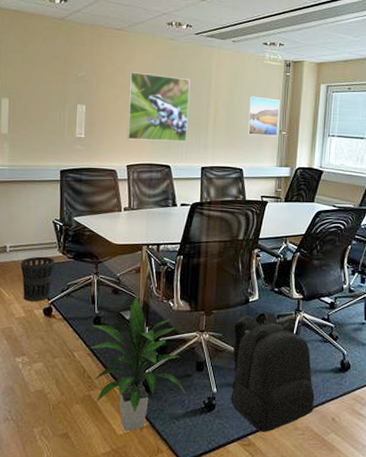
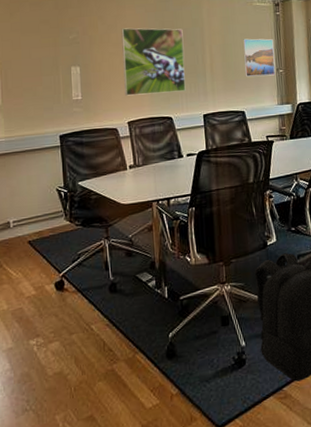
wastebasket: present [20,256,54,301] -> none [26,227,62,277]
indoor plant: present [90,297,186,432] -> none [108,257,214,404]

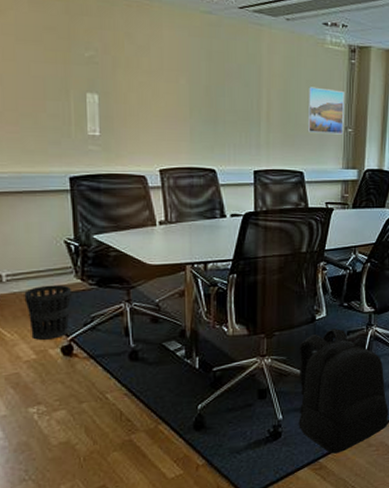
wastebasket: none [26,227,62,277] -> present [24,284,71,340]
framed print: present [121,28,186,96] -> none [155,52,236,141]

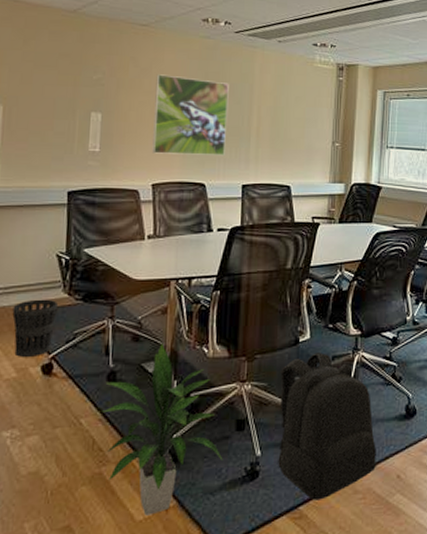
indoor plant: none [127,324,247,474] -> present [102,344,223,516]
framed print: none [155,52,236,141] -> present [152,74,229,156]
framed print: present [307,87,345,135] -> none [295,103,333,149]

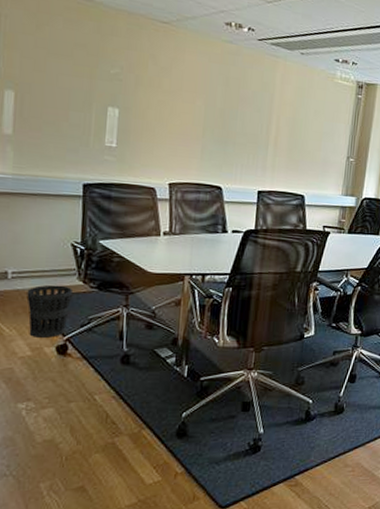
indoor plant: present [102,344,223,516] -> none [116,333,229,480]
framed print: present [152,74,229,156] -> none [170,74,250,161]
backpack: present [278,353,376,501] -> none [278,348,367,472]

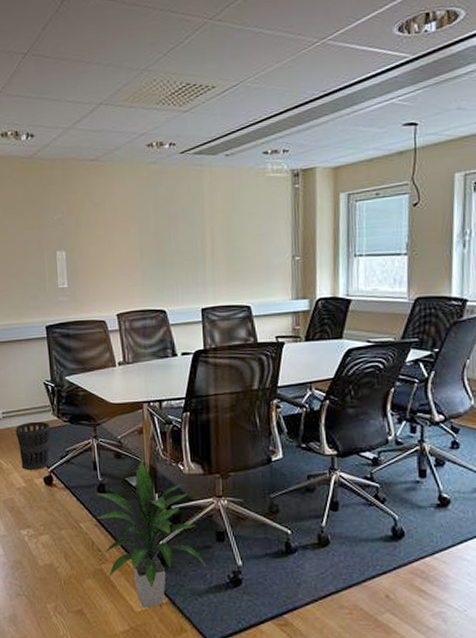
indoor plant: none [116,333,229,480] -> present [97,461,207,609]

